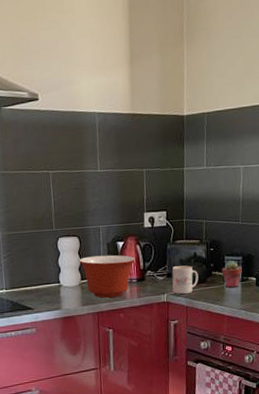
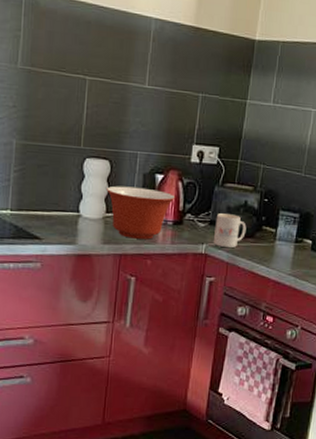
potted succulent: present [221,261,242,288] -> none [273,217,298,248]

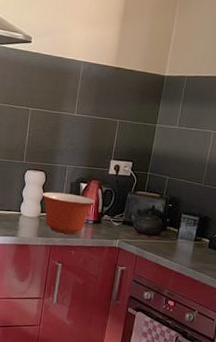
mug: present [213,213,246,249] -> none [125,215,153,244]

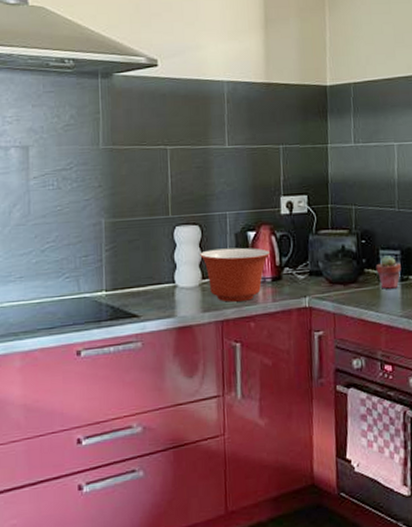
potted succulent: none [176,219,197,246] -> present [375,255,401,289]

